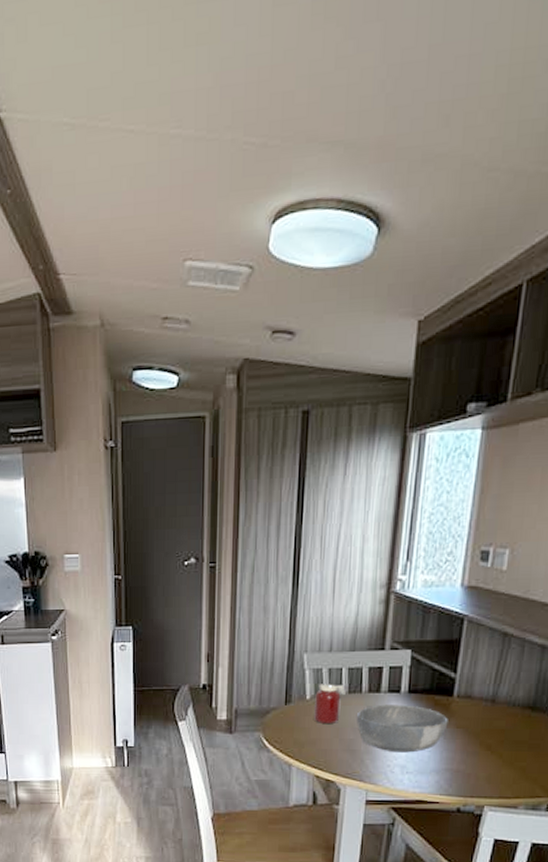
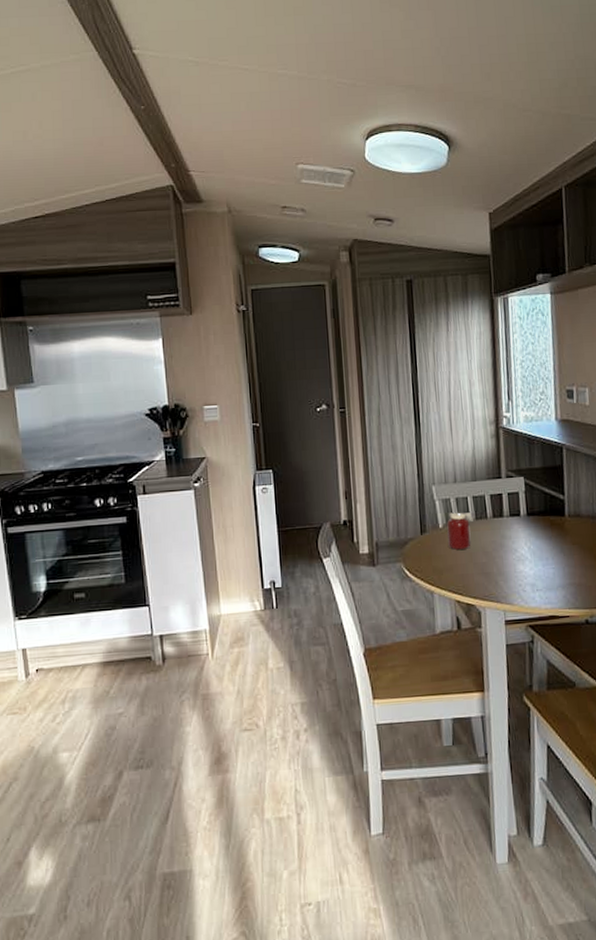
bowl: present [356,704,448,753] -> none [485,526,565,572]

